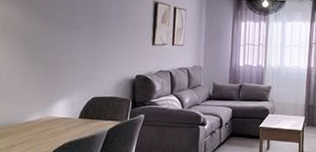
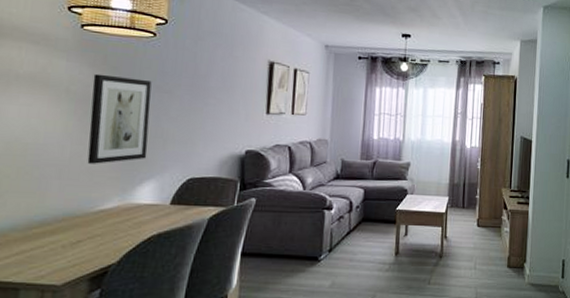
wall art: none [18,14,65,85] -> present [87,73,152,164]

